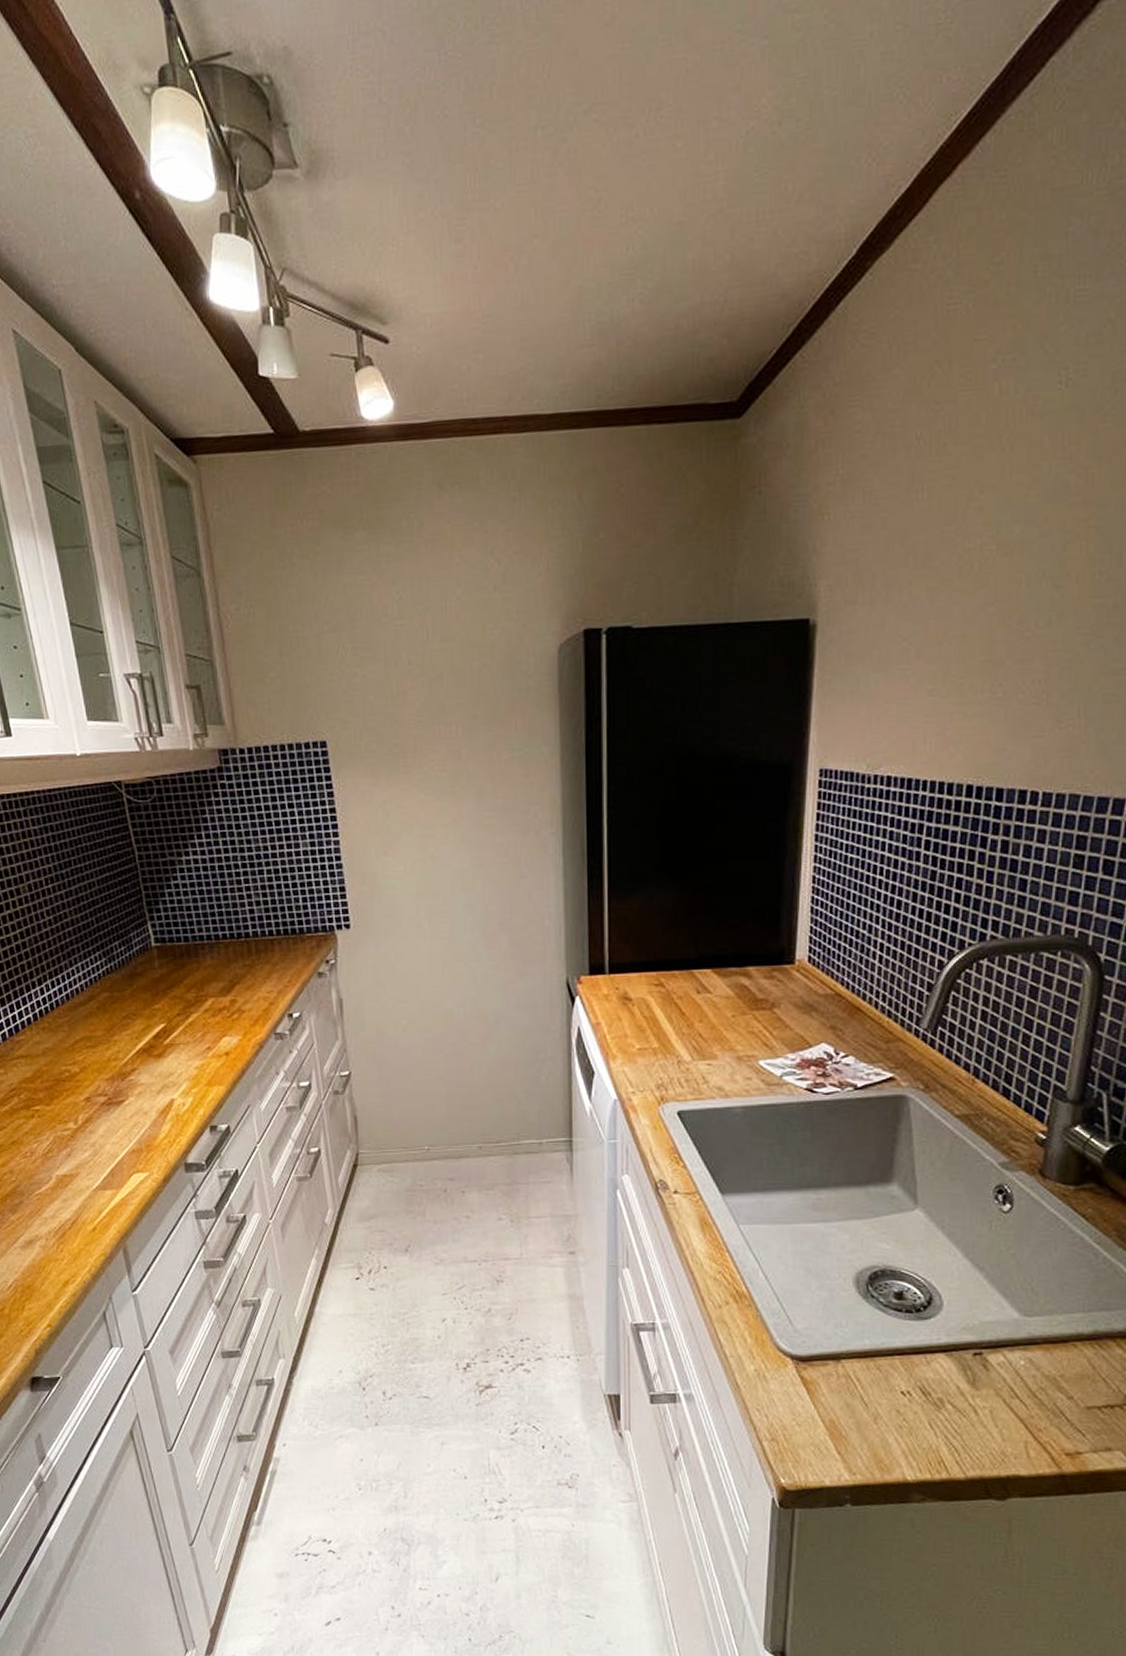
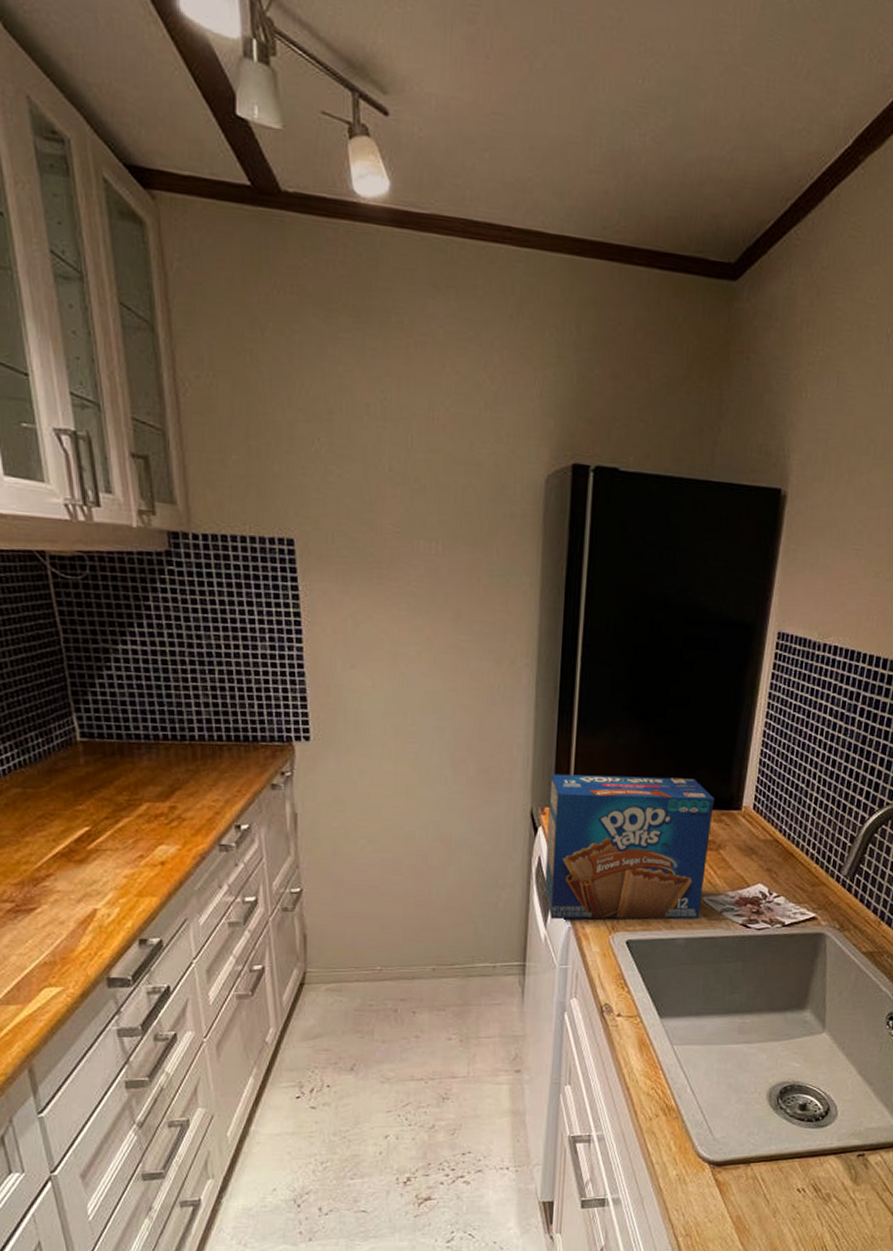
toaster pastry box: none [584,934,763,1092] -> present [544,773,715,920]

